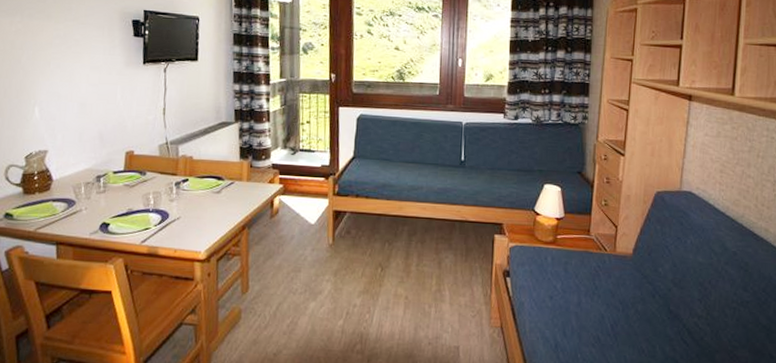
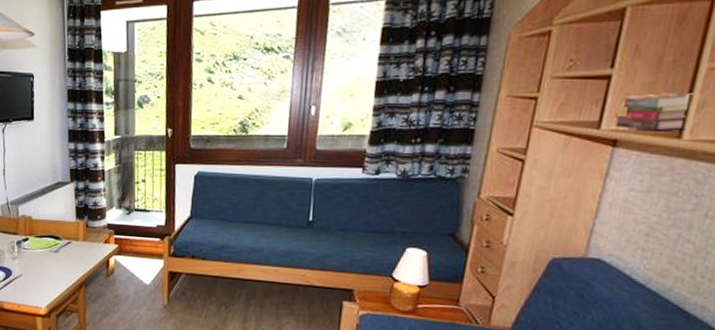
books: none [688,60,738,90] -> present [615,93,694,131]

